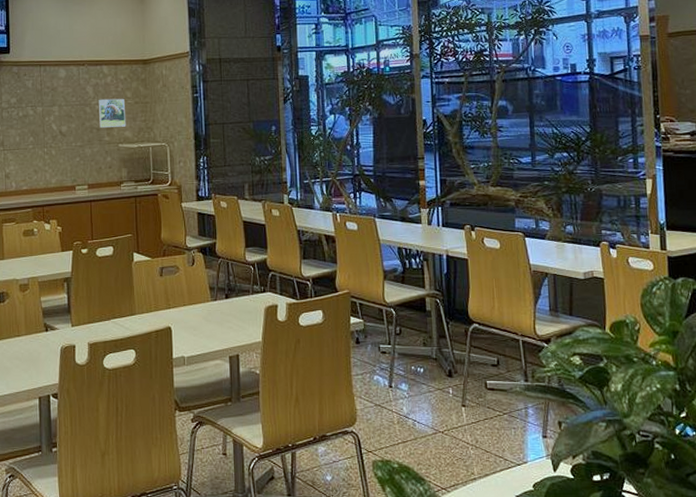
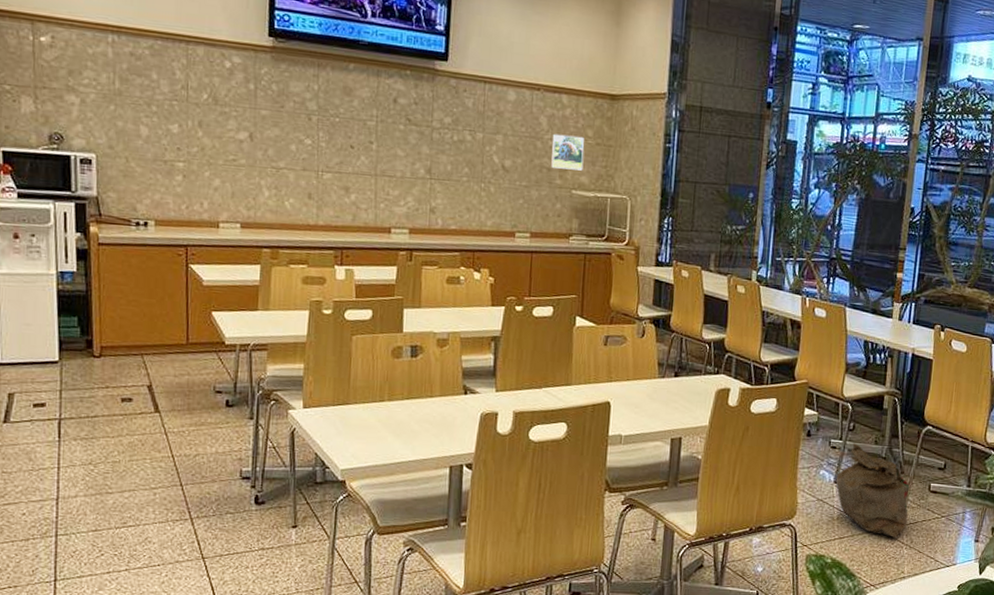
bag: none [390,346,469,440] -> present [835,443,910,539]

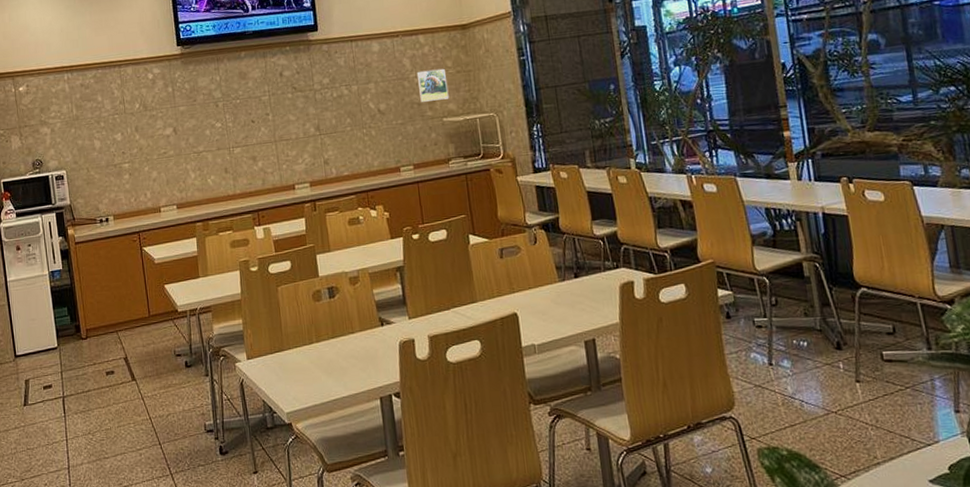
bag: present [835,443,910,539] -> none [770,318,867,420]

